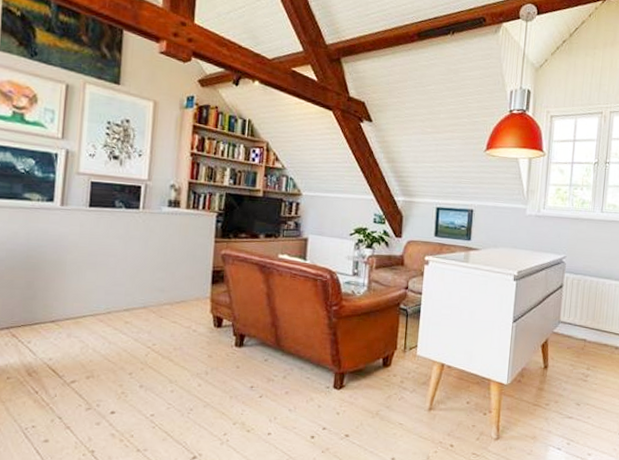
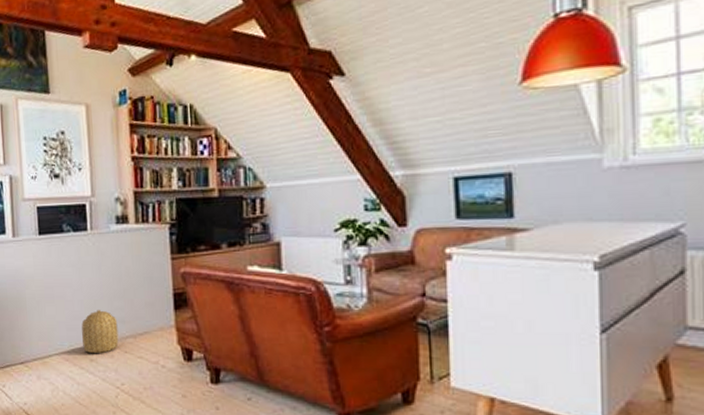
basket: none [119,279,157,317] -> present [81,310,119,354]

